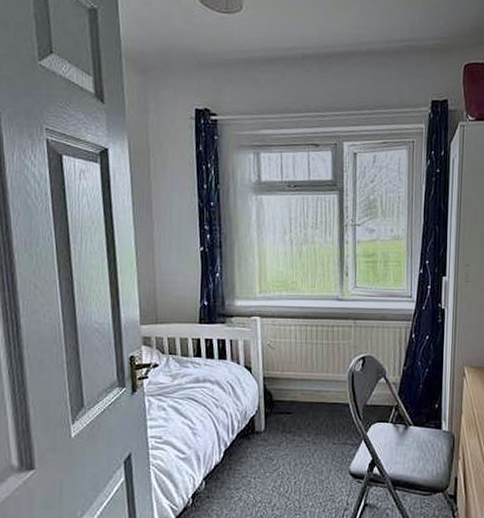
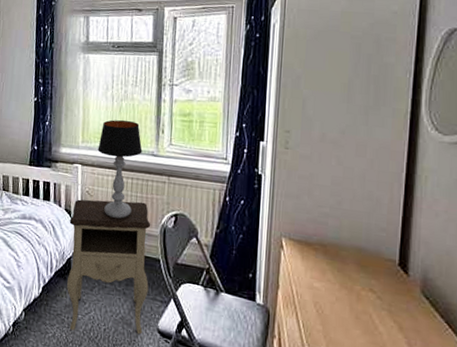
nightstand: none [250,349,339,490] -> present [67,199,151,335]
table lamp: none [277,265,326,370] -> present [97,119,143,219]

